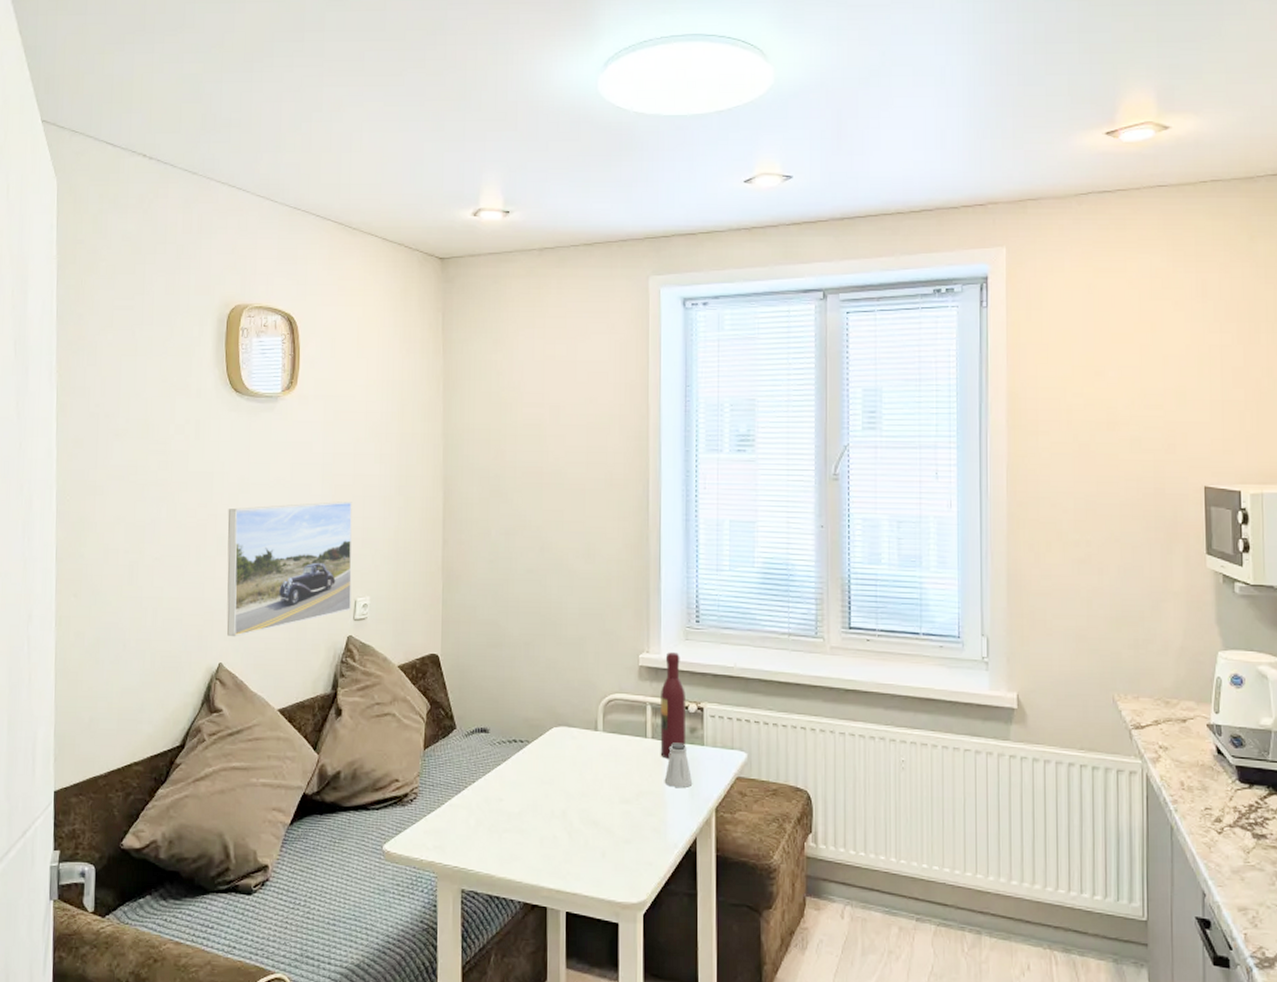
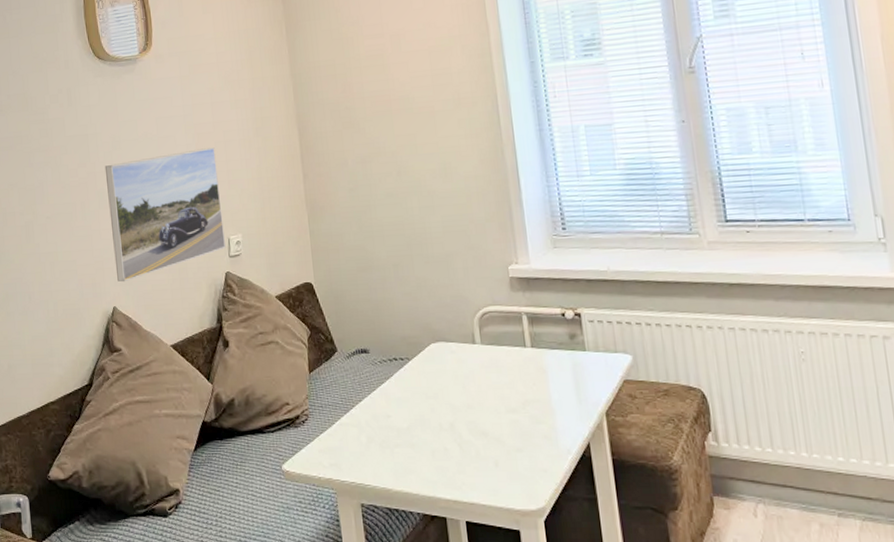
wine bottle: present [660,652,686,759] -> none [534,261,568,366]
saltshaker: present [664,742,693,787] -> none [549,349,579,394]

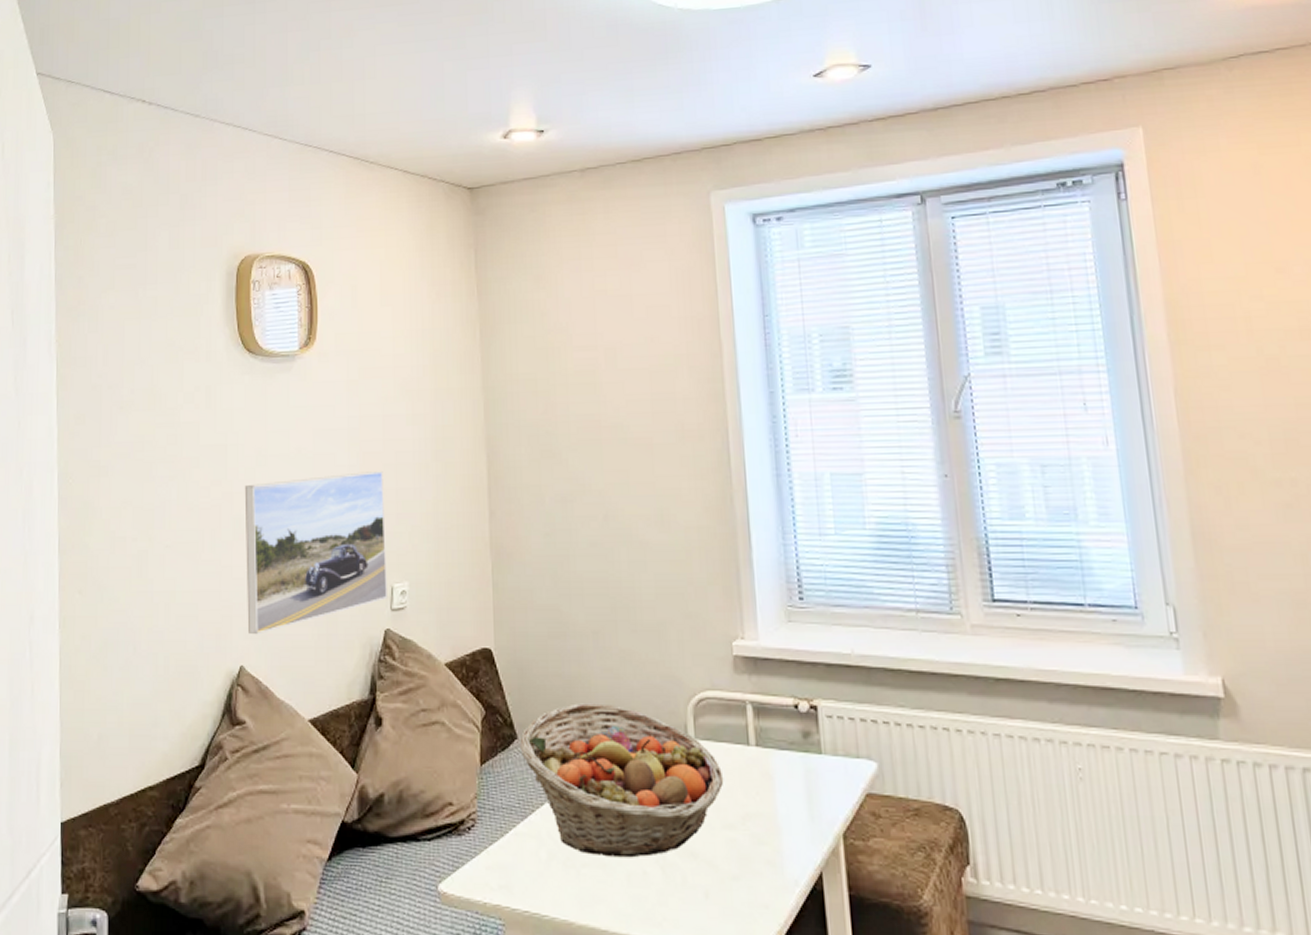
fruit basket: none [339,321,507,439] -> present [519,703,724,858]

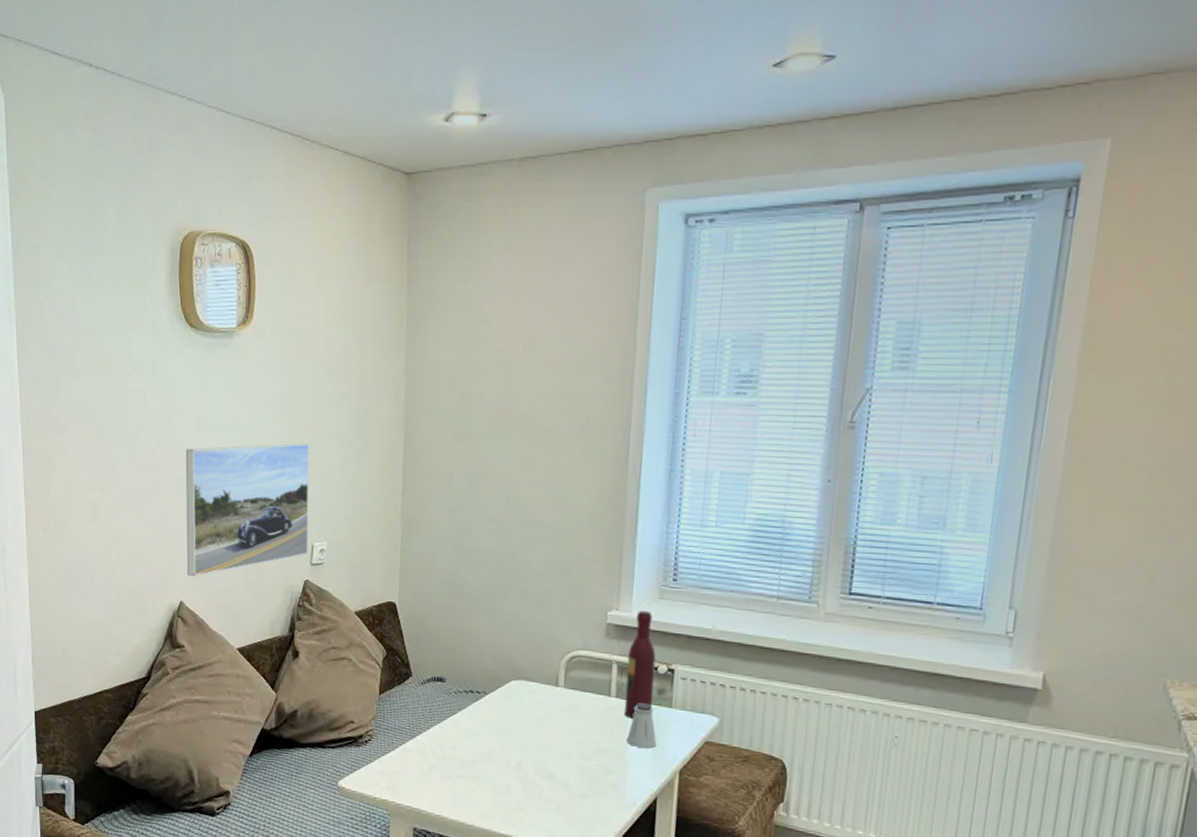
fruit basket: present [519,703,724,858] -> none [413,652,585,775]
wine bottle: none [762,638,800,772] -> present [624,611,656,719]
saltshaker: none [775,751,812,808] -> present [626,703,657,748]

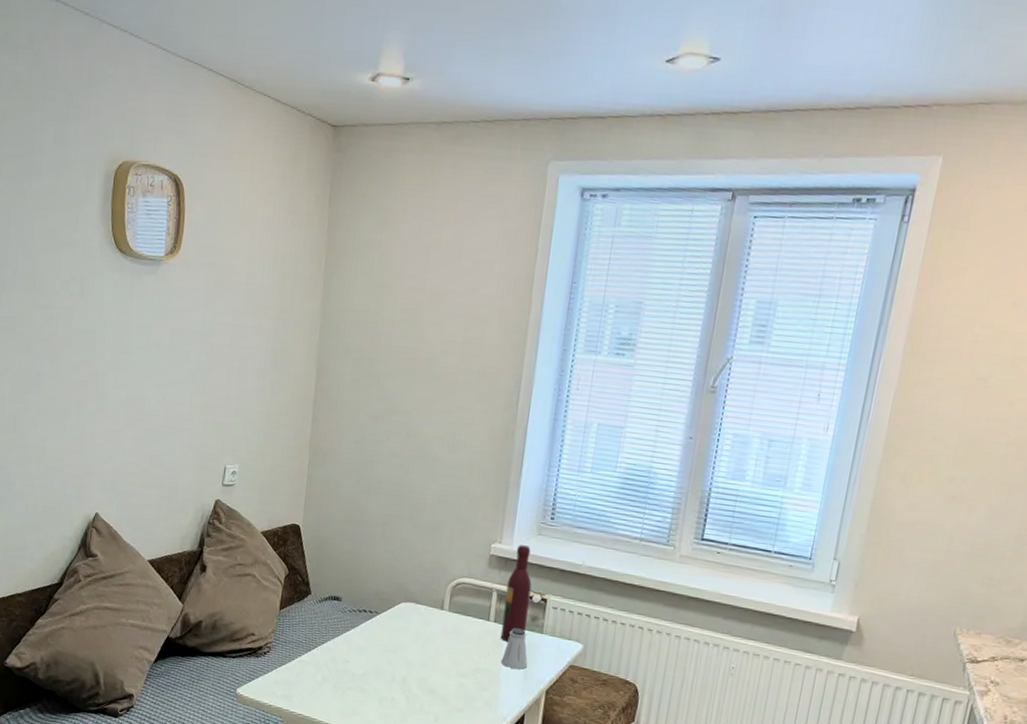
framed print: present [185,443,310,577] -> none [104,368,228,491]

